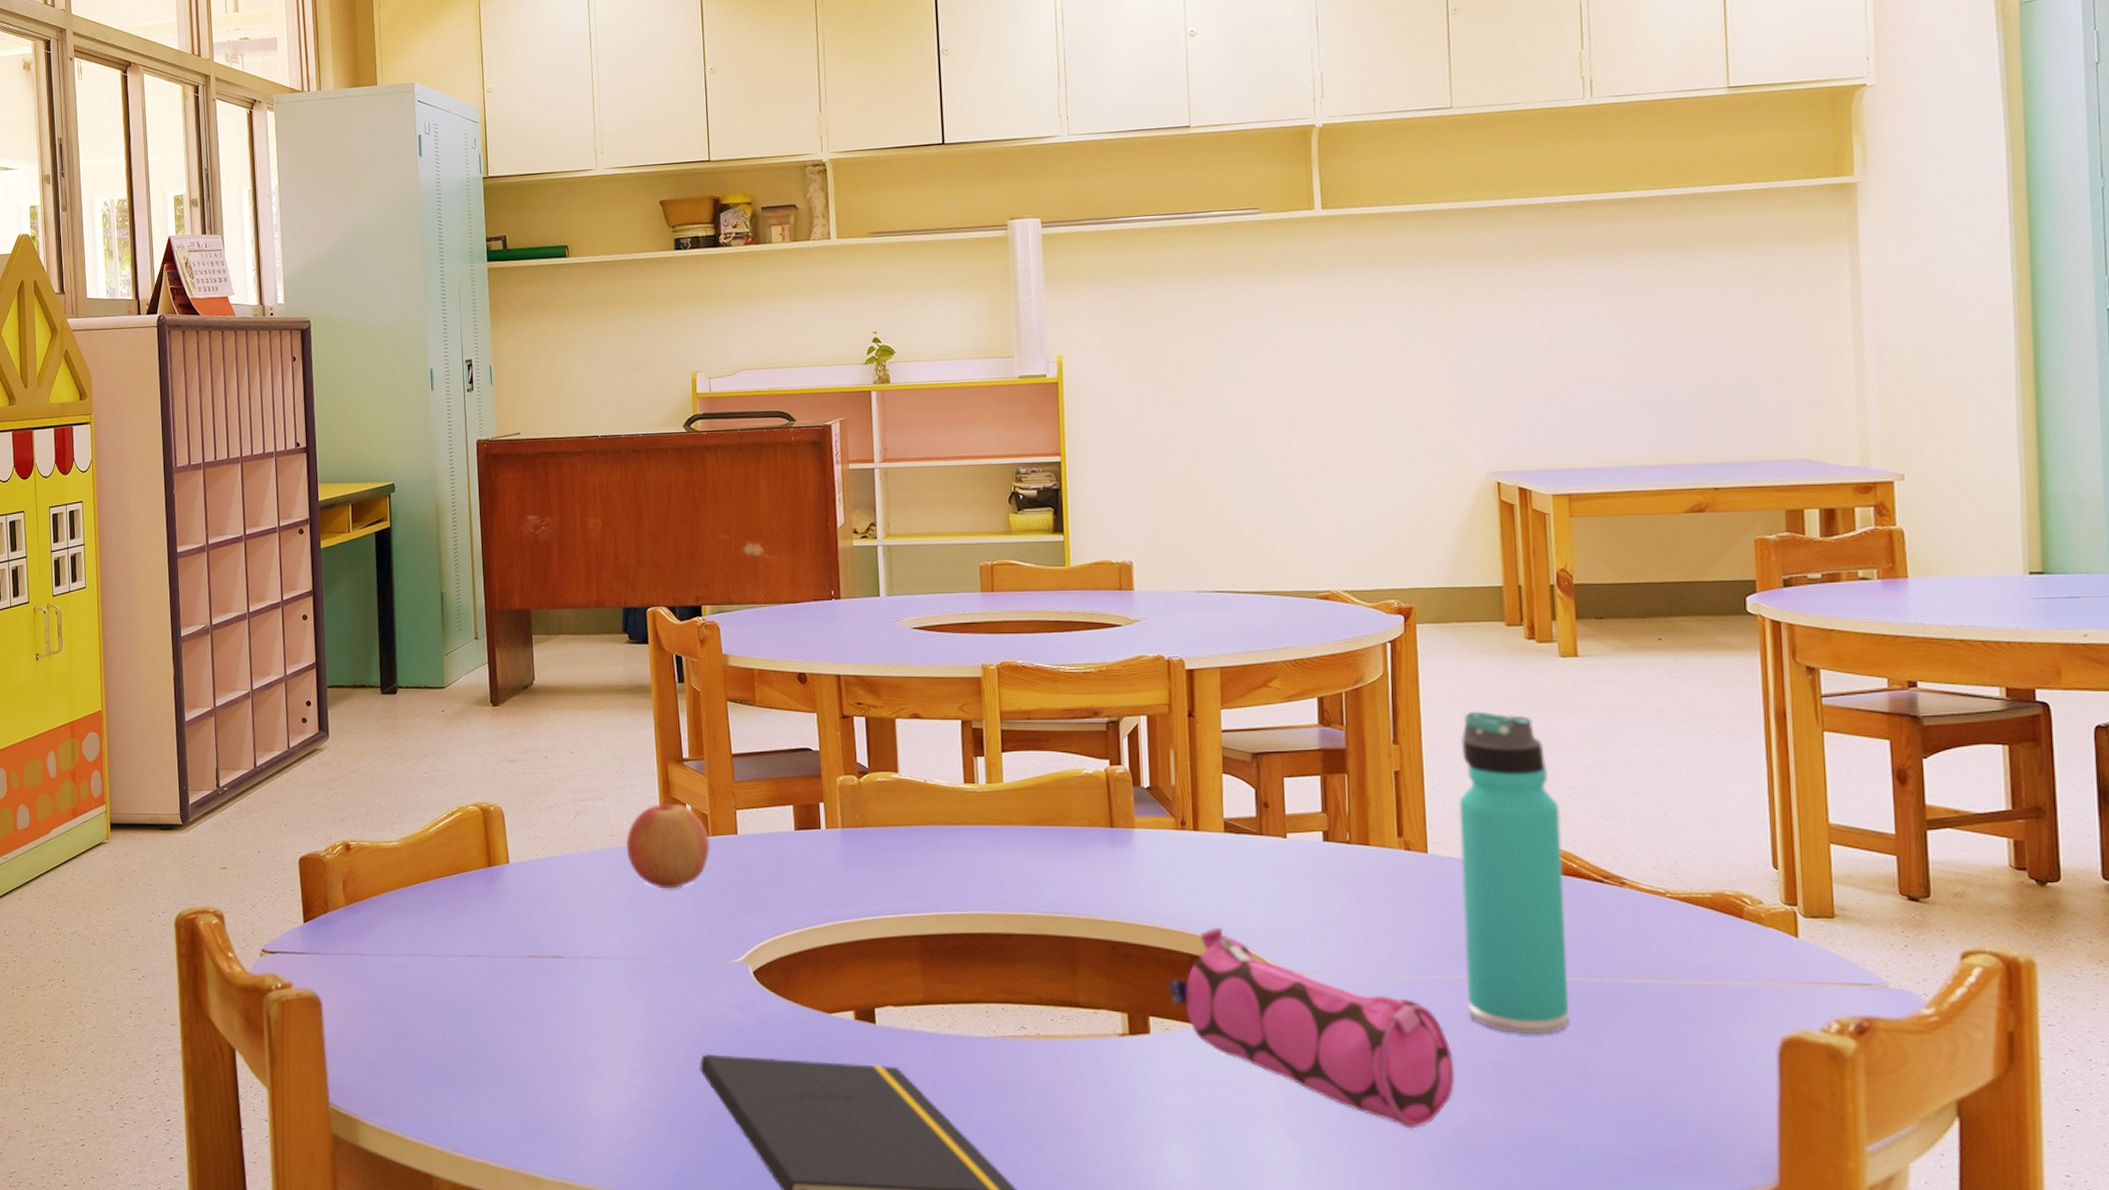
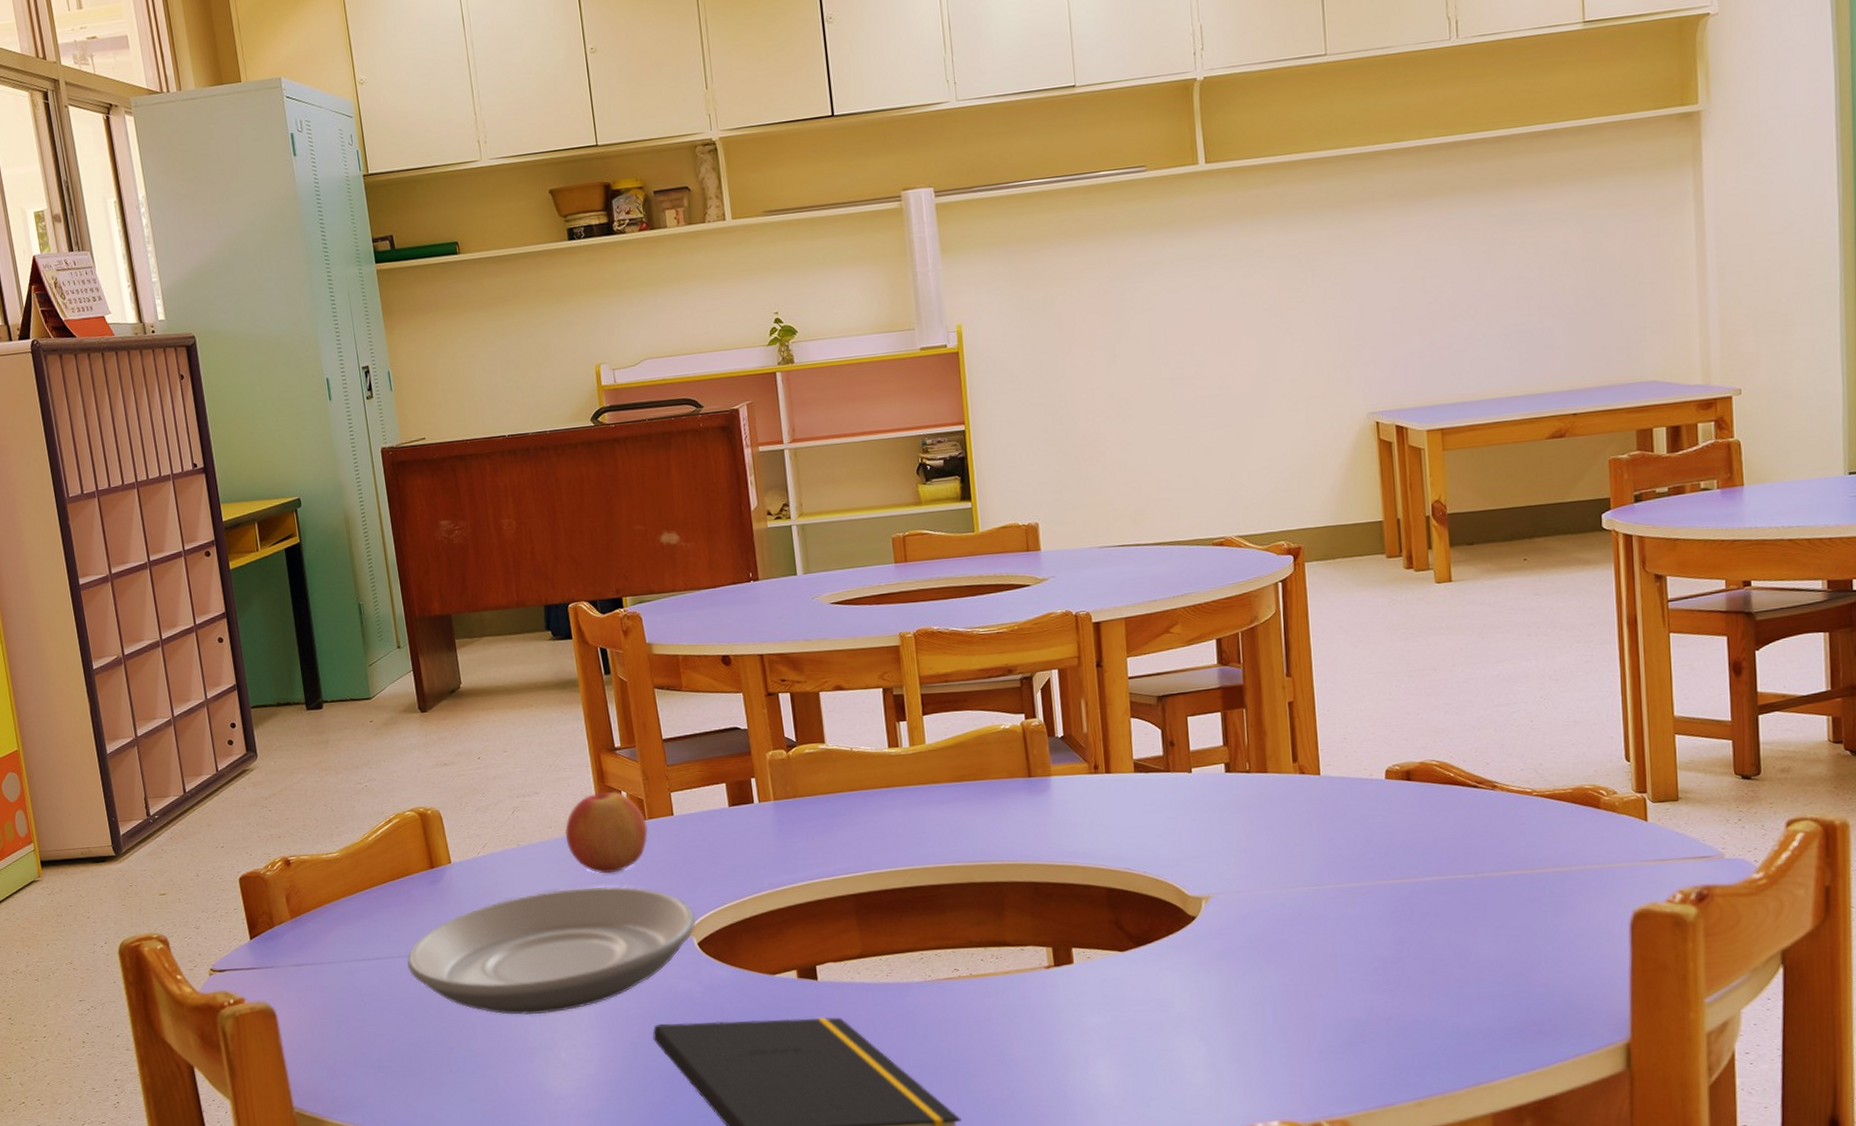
plate: none [457,901,752,1031] -> present [407,886,696,1015]
pencil case: present [1168,927,1456,1129] -> none [1088,860,1350,1025]
thermos bottle: present [1458,711,1570,1035] -> none [1347,639,1450,931]

